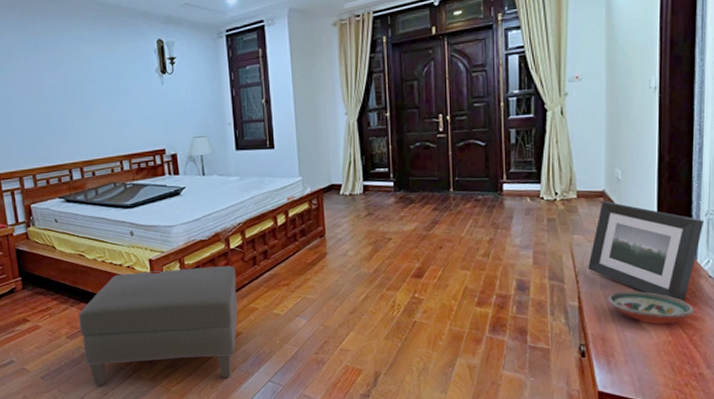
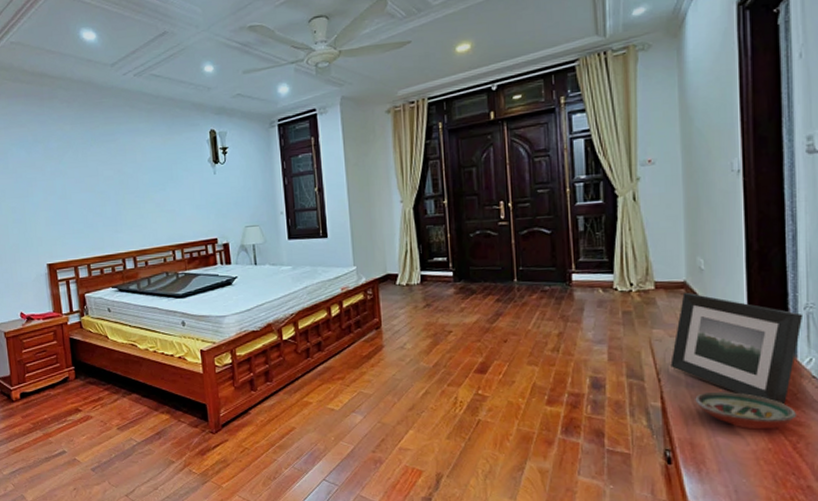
ottoman: present [79,266,238,386] -> none [130,358,291,479]

